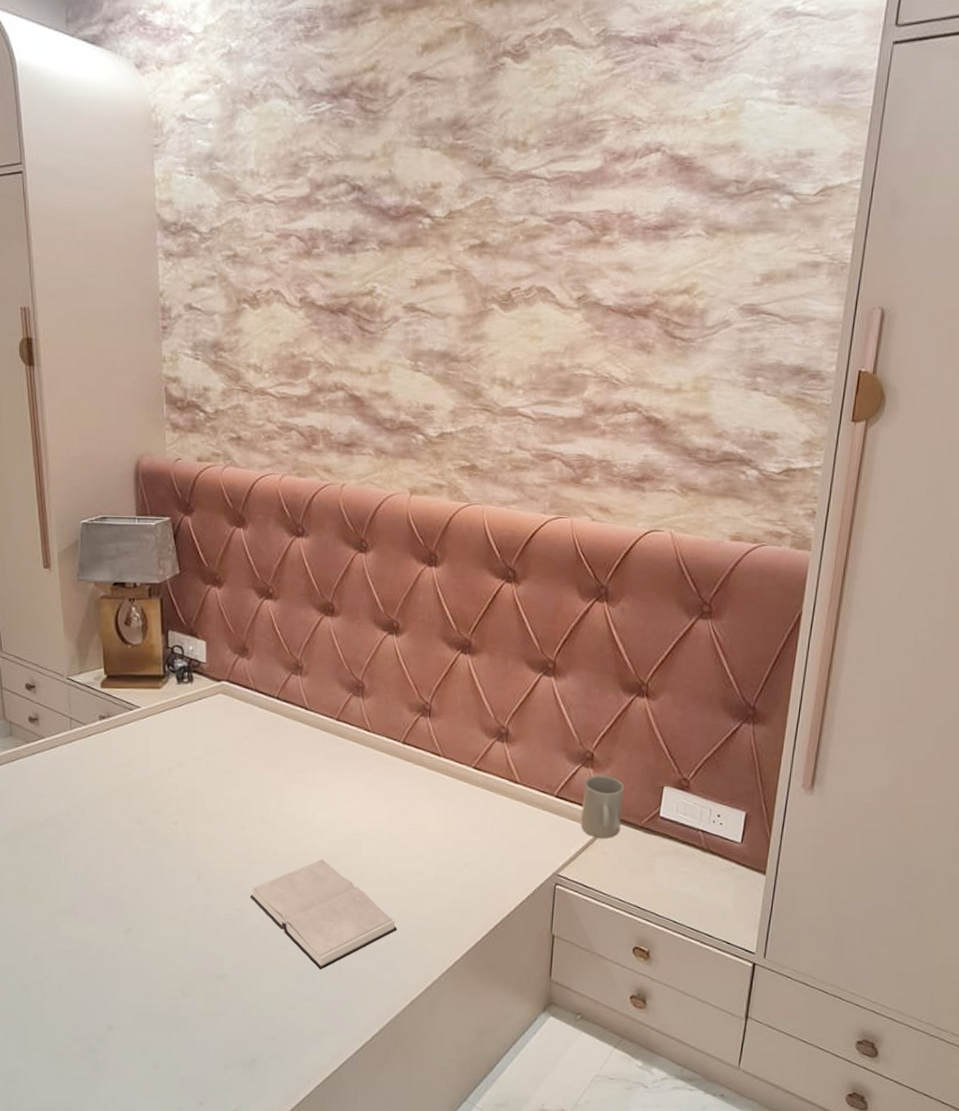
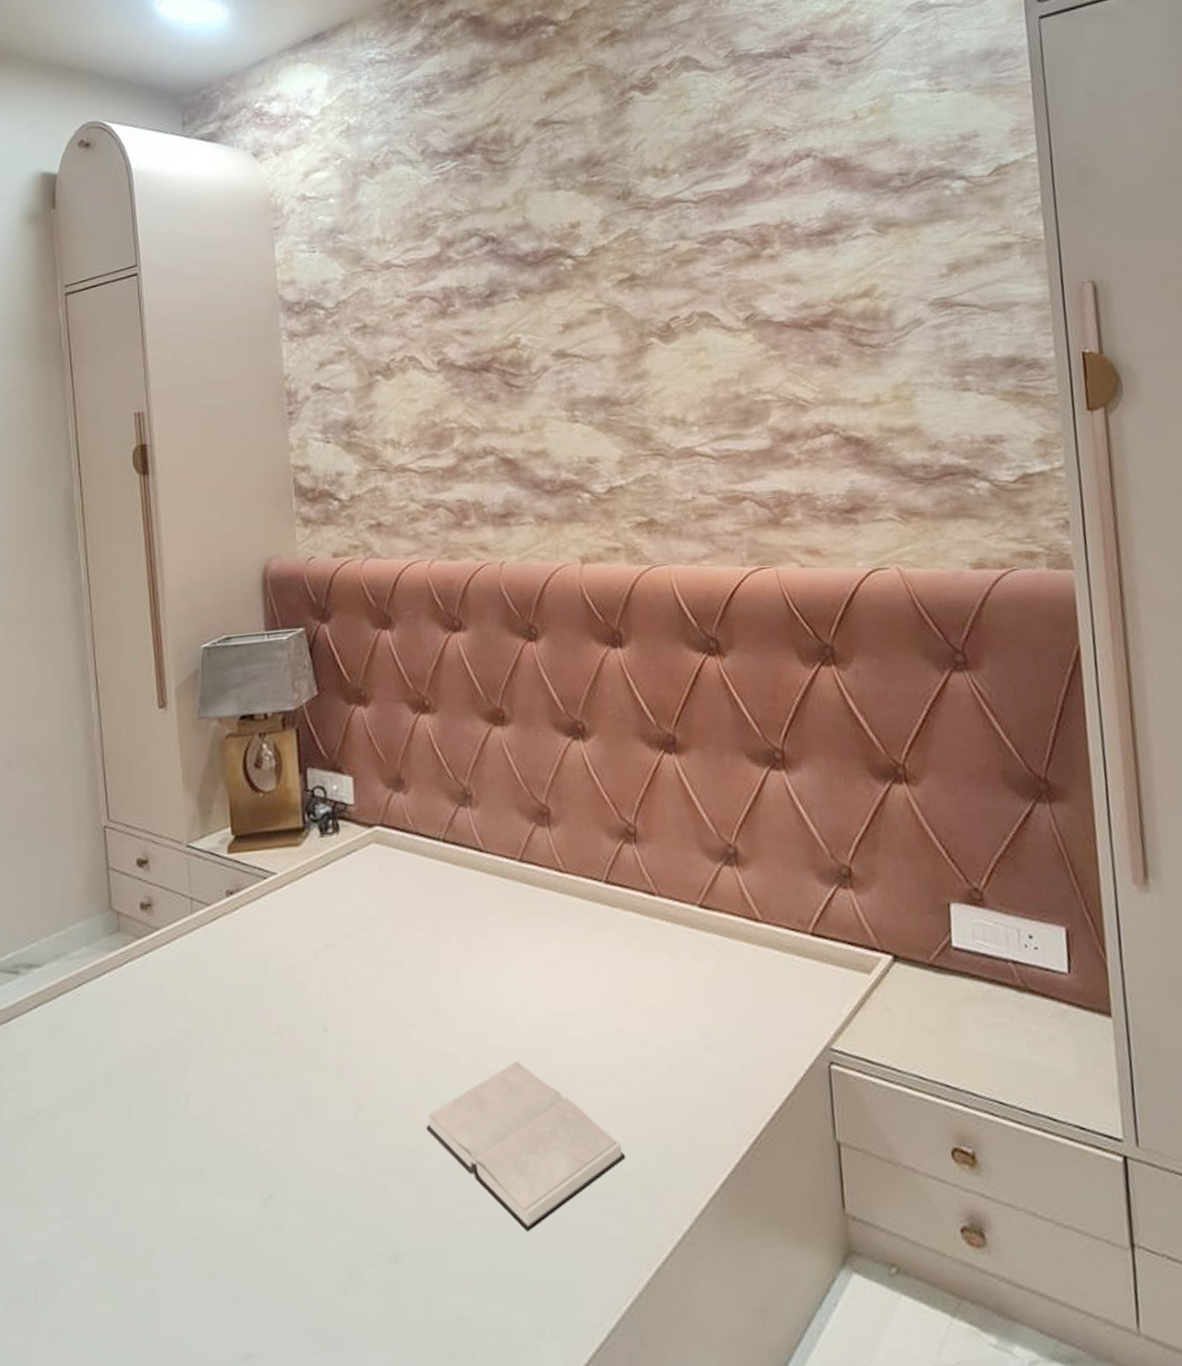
cup: present [581,775,625,838] -> none [845,896,904,988]

